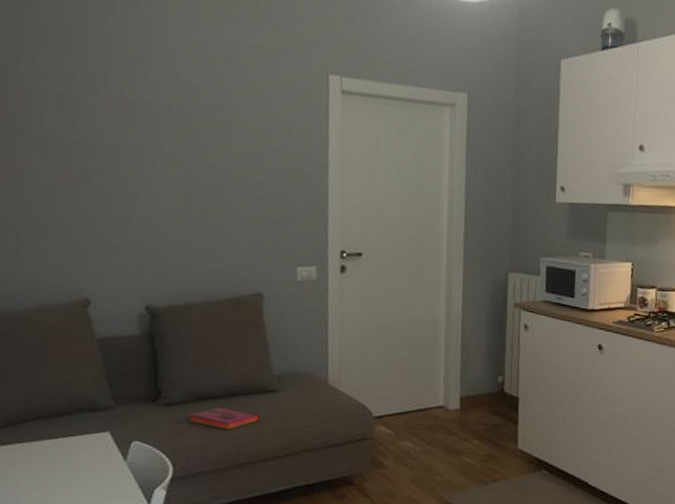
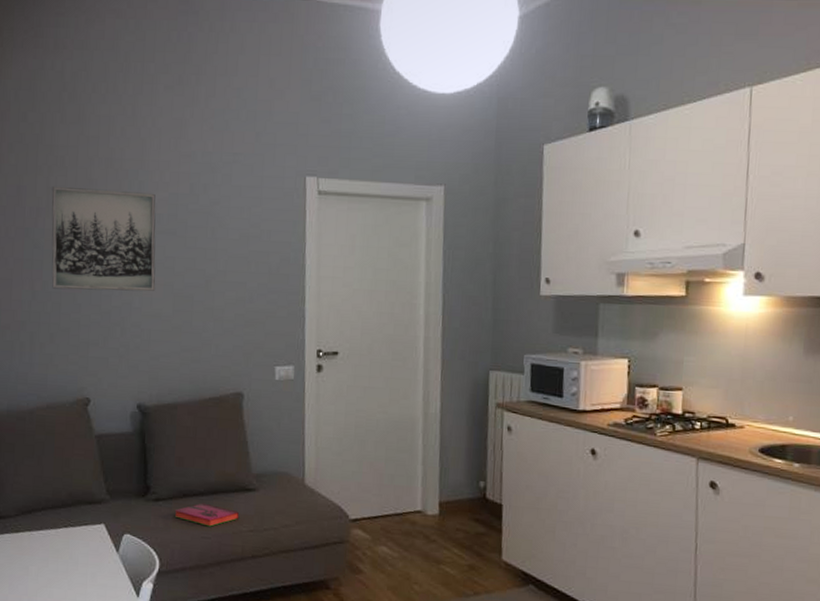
wall art: none [39,67,165,187] -> present [51,187,156,292]

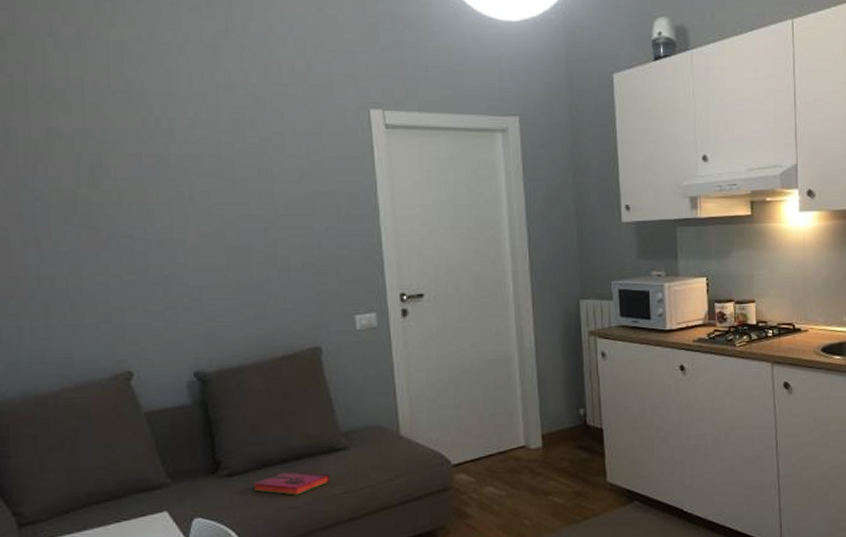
wall art: present [51,187,156,292] -> none [52,127,203,248]

